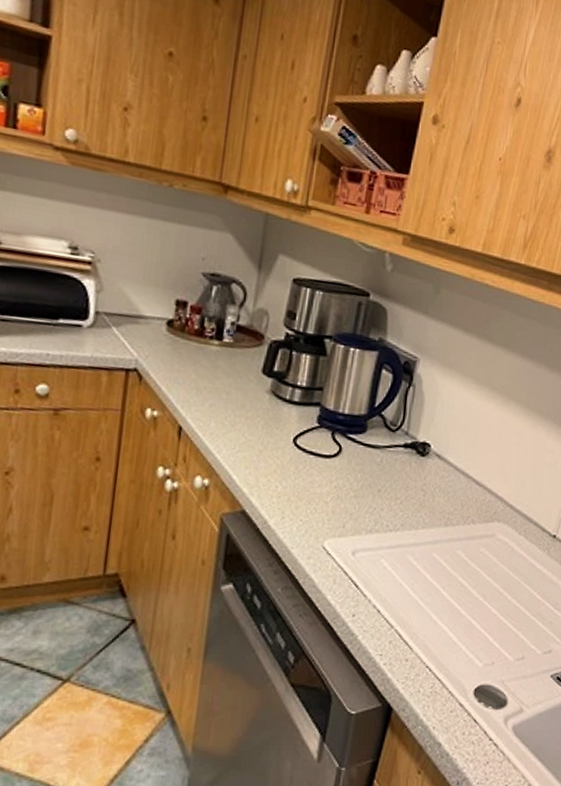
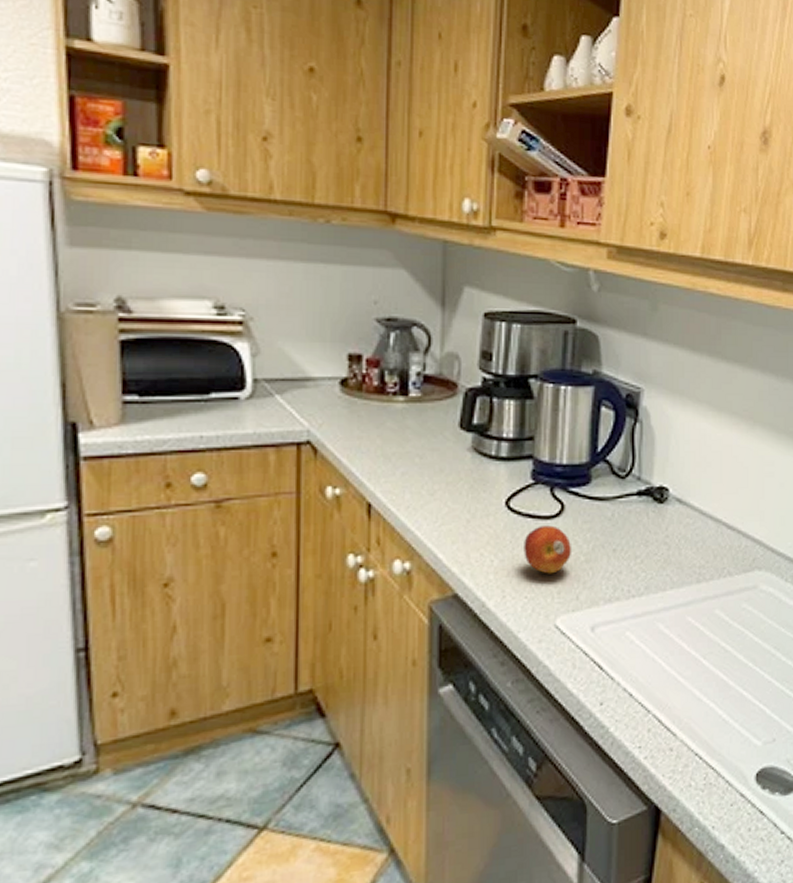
fruit: none [303,462,344,504] -> present [524,525,571,574]

